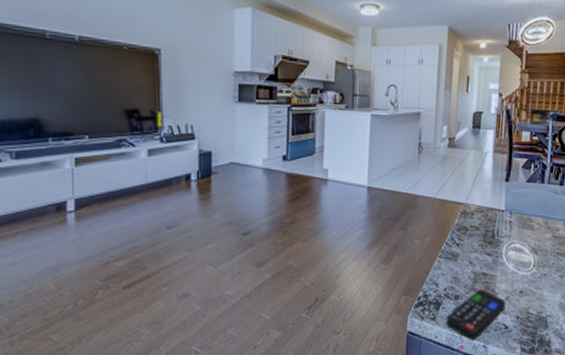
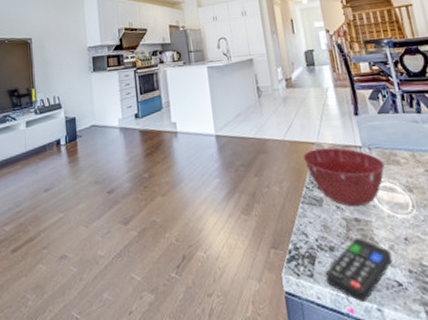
mixing bowl: none [449,209,520,263] -> present [302,147,385,207]

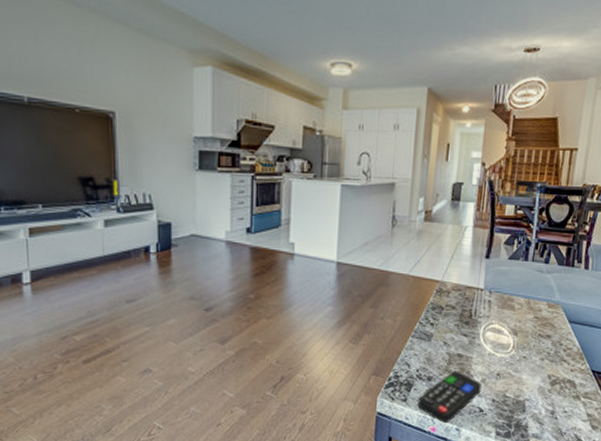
mixing bowl: present [302,147,385,207] -> none [423,287,500,344]

